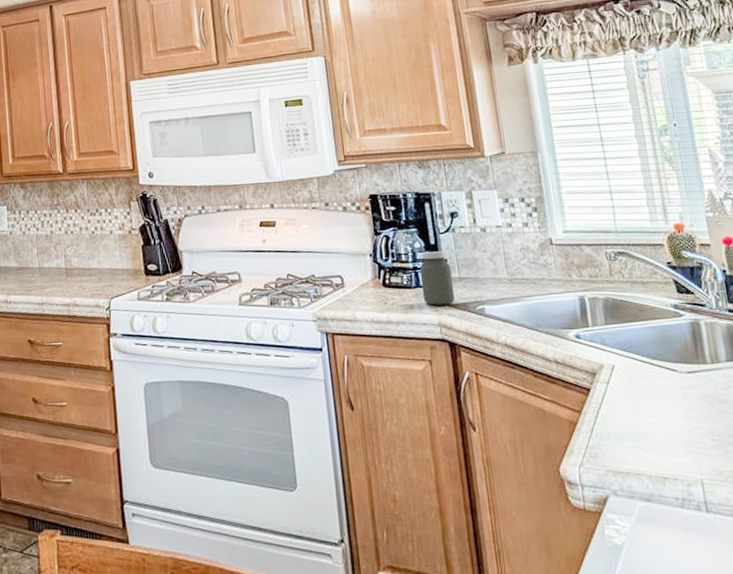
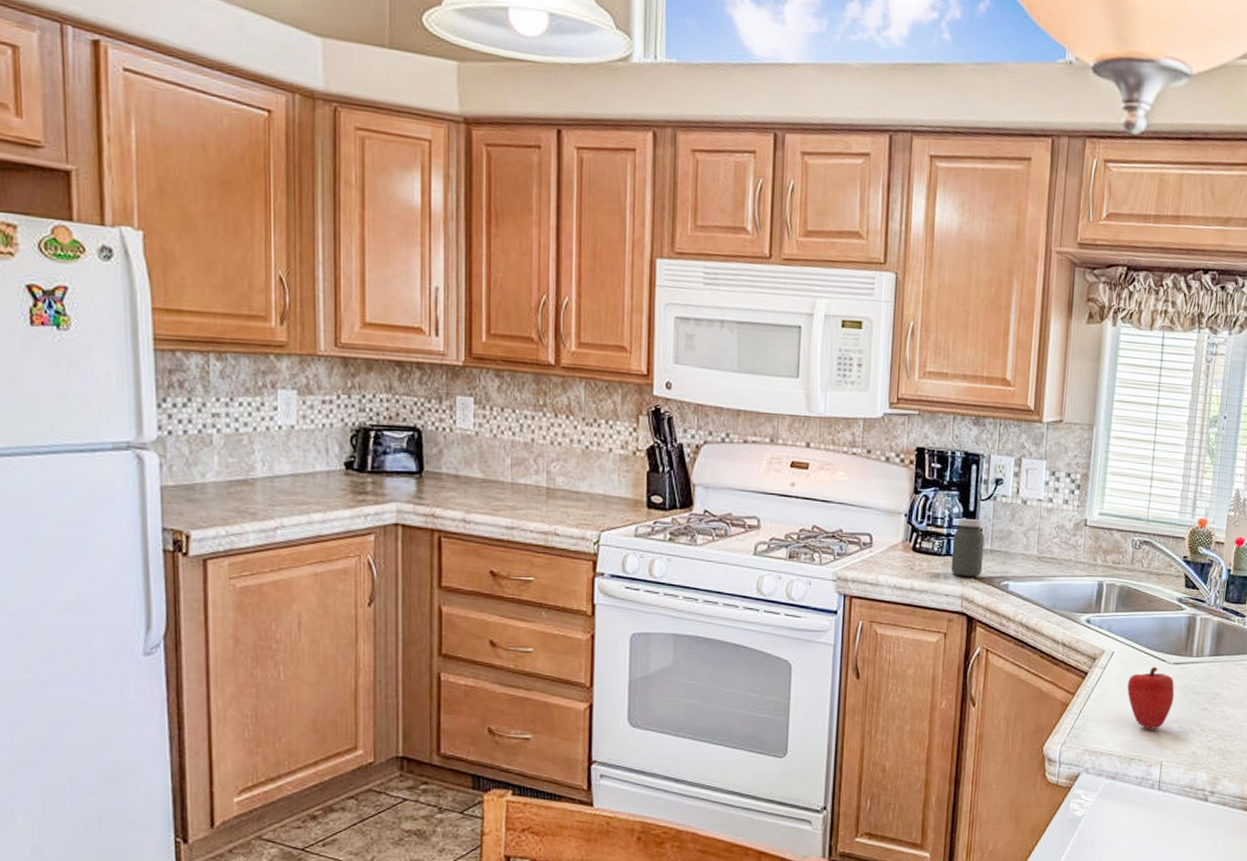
apple: none [638,377,698,445] -> present [1127,666,1175,729]

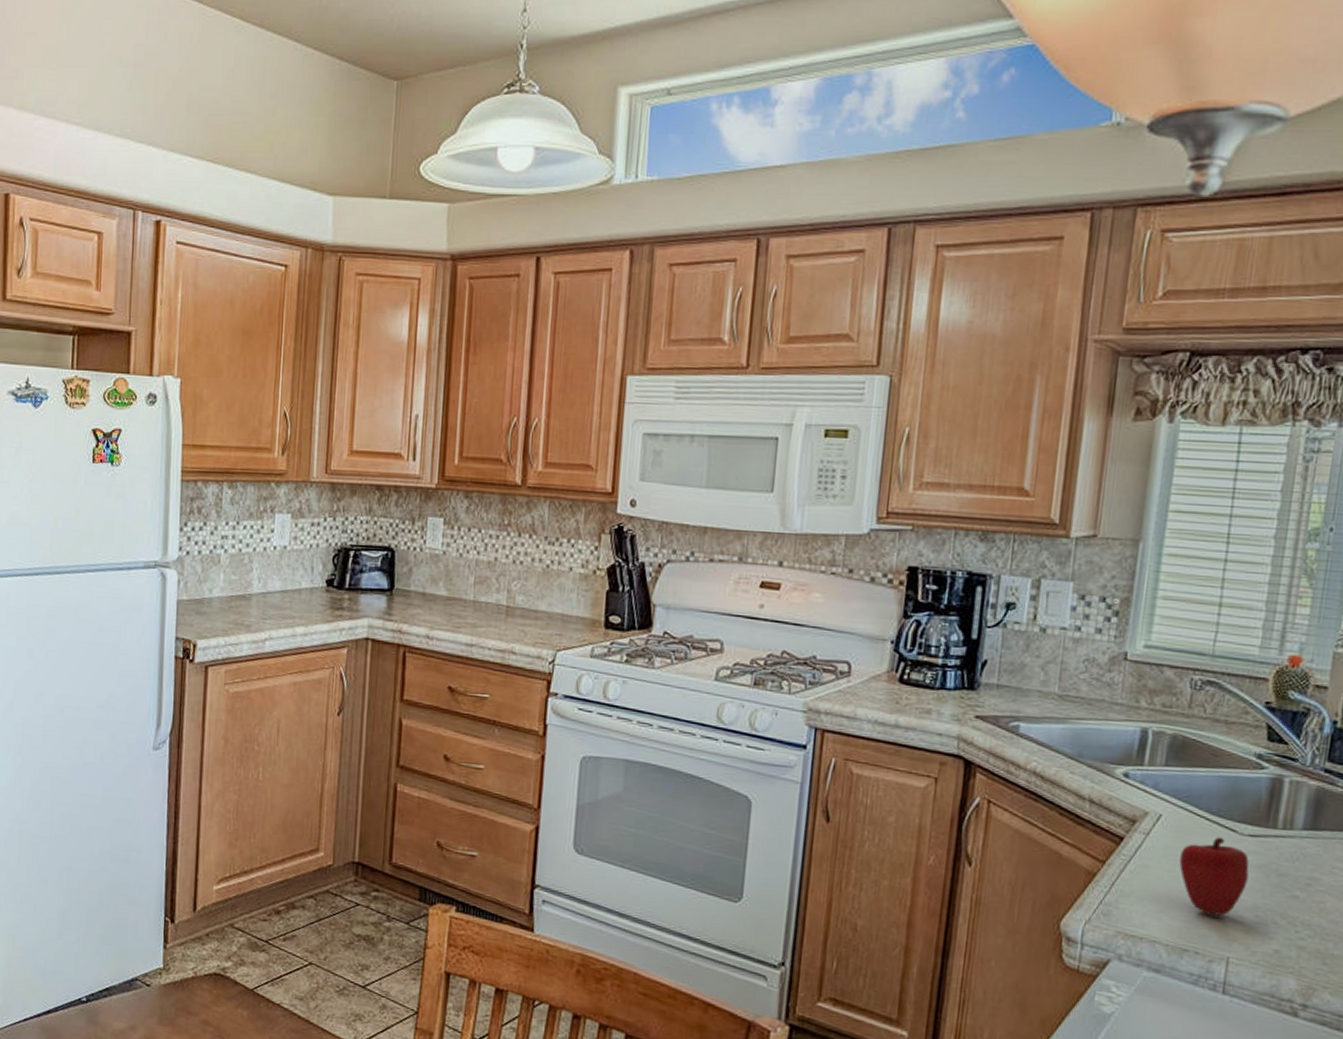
jar: present [950,519,985,577] -> none [945,648,990,715]

